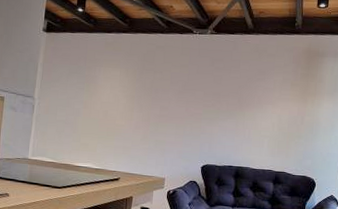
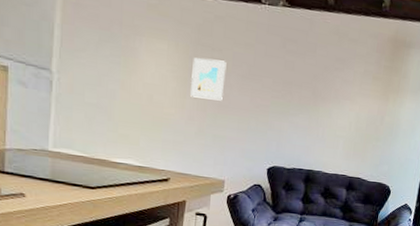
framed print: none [137,79,166,112] -> present [190,58,227,101]

